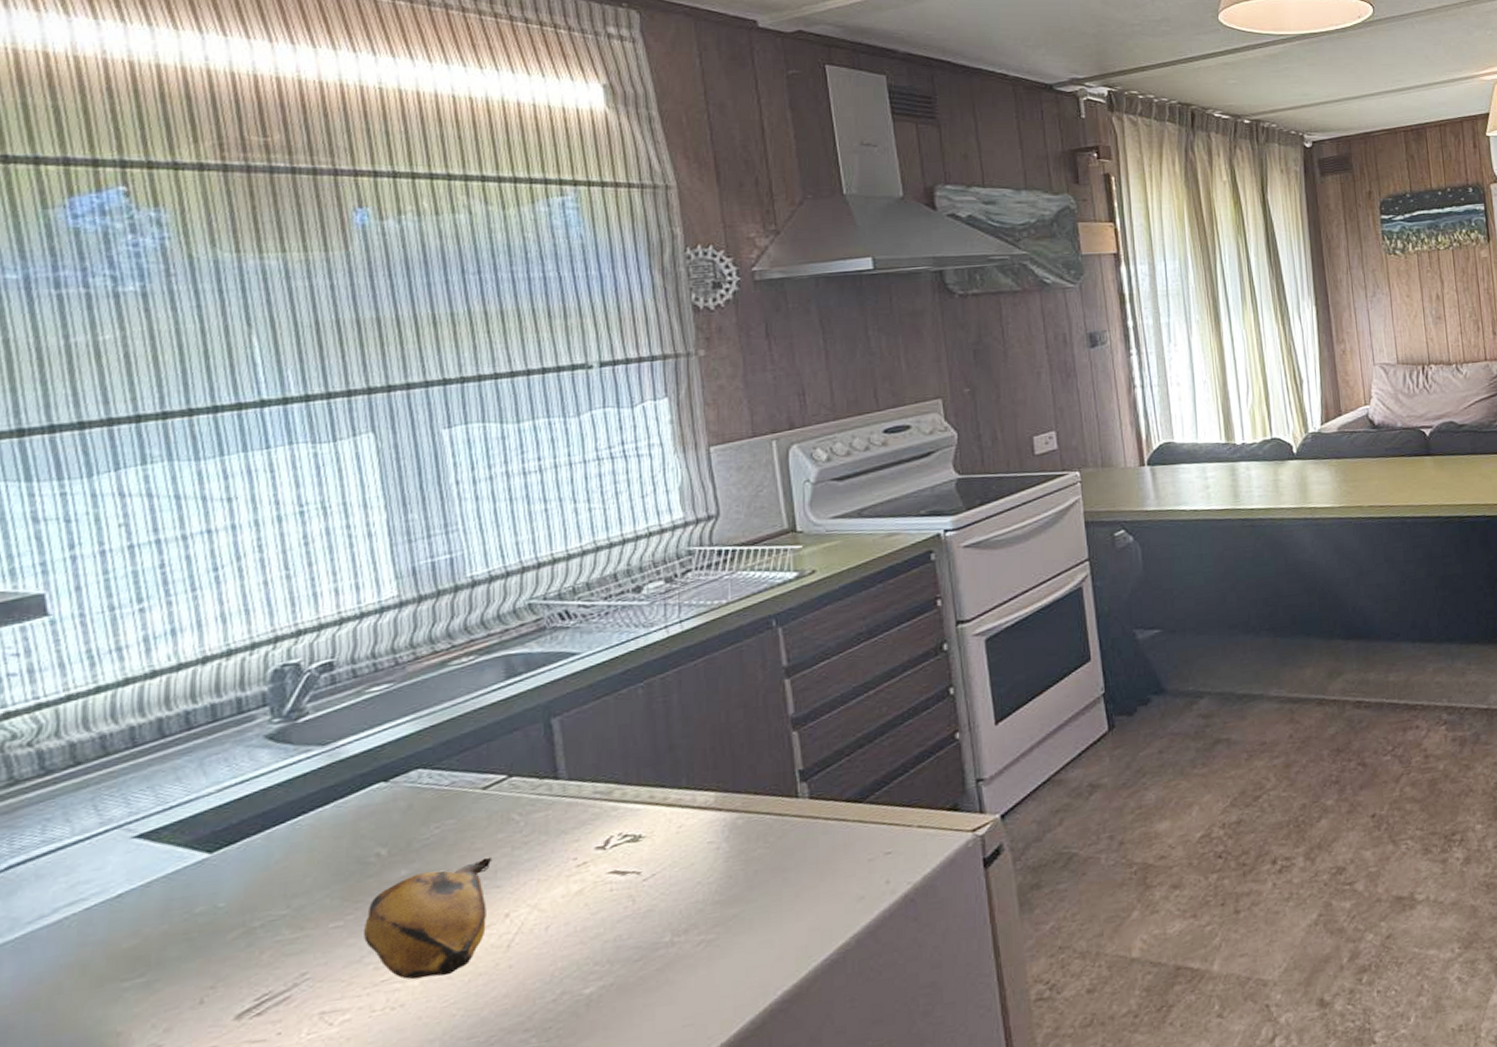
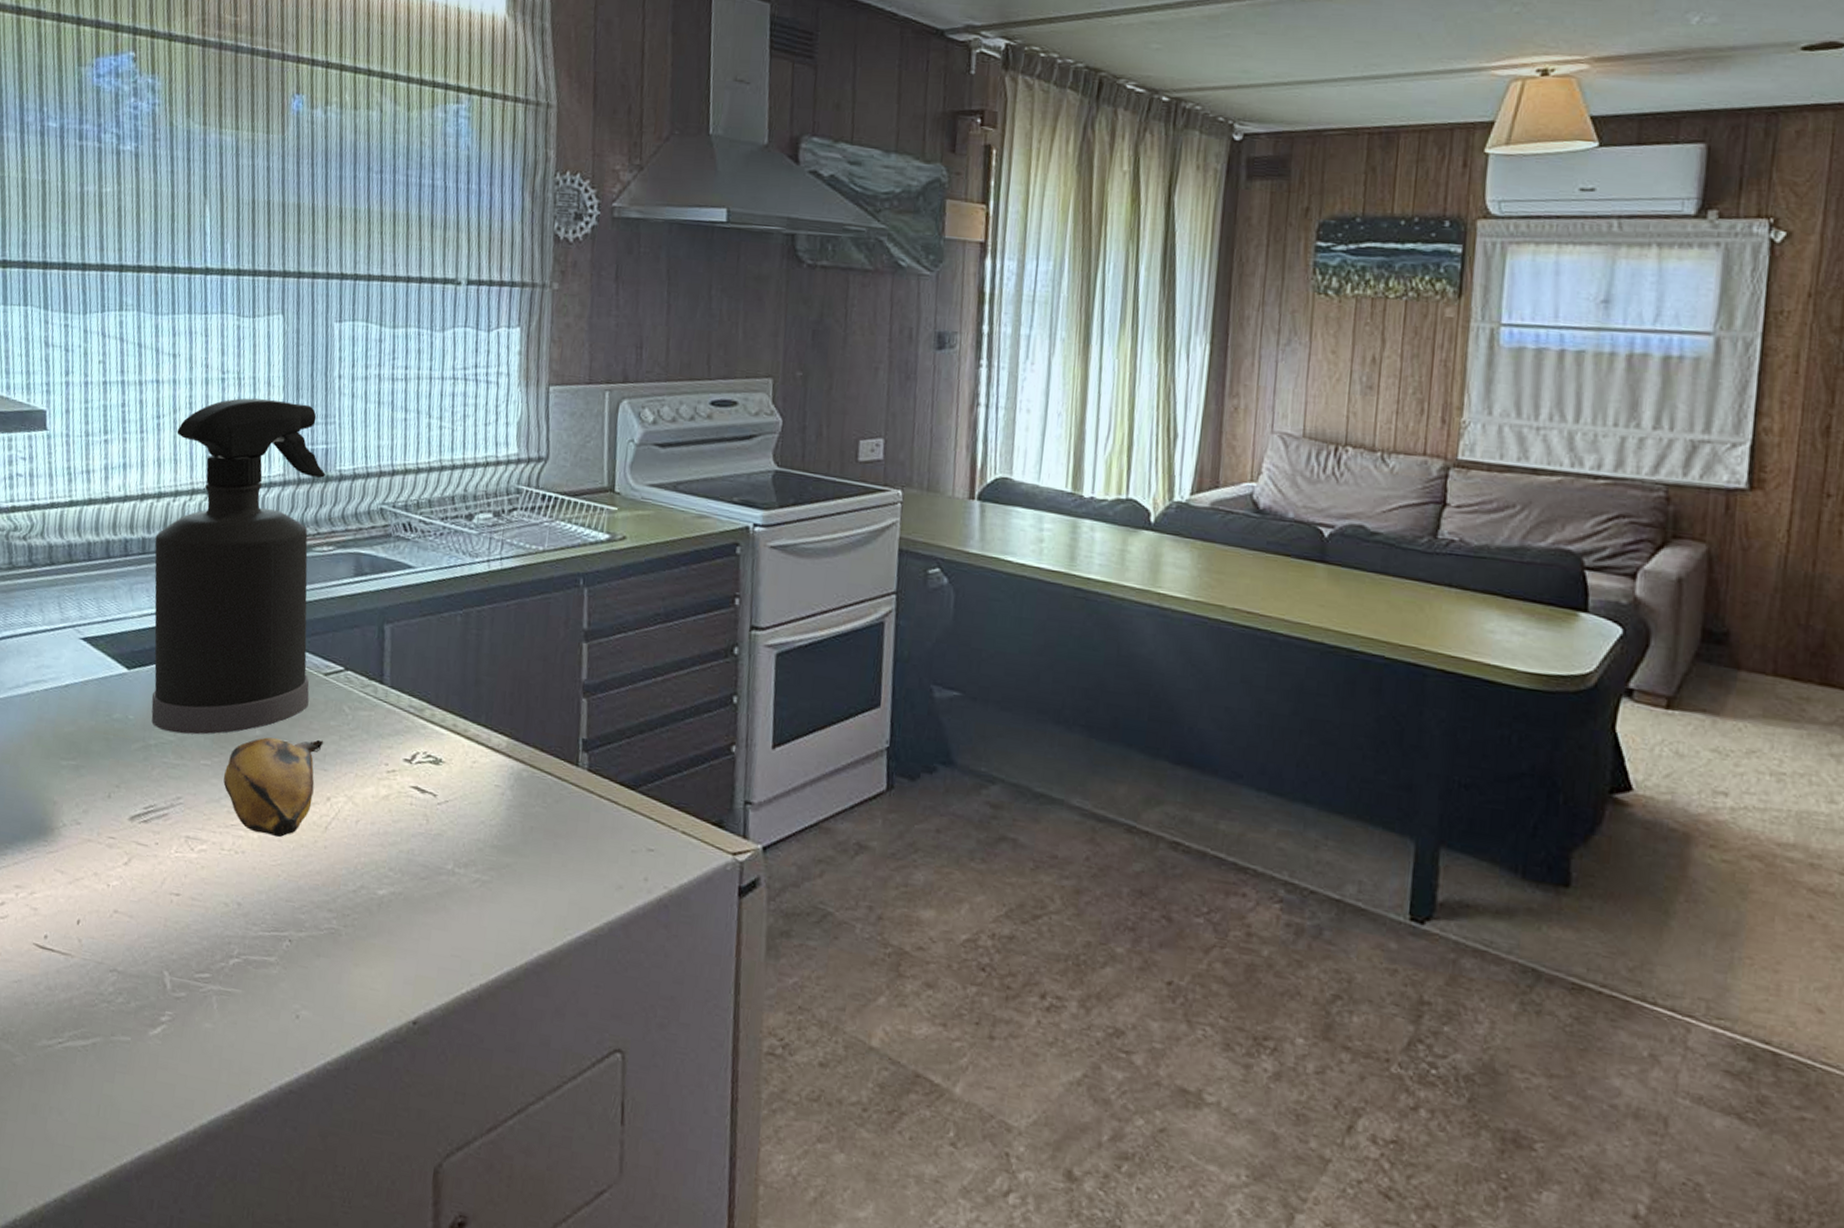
spray bottle: none [229,518,466,907] -> present [151,398,326,735]

